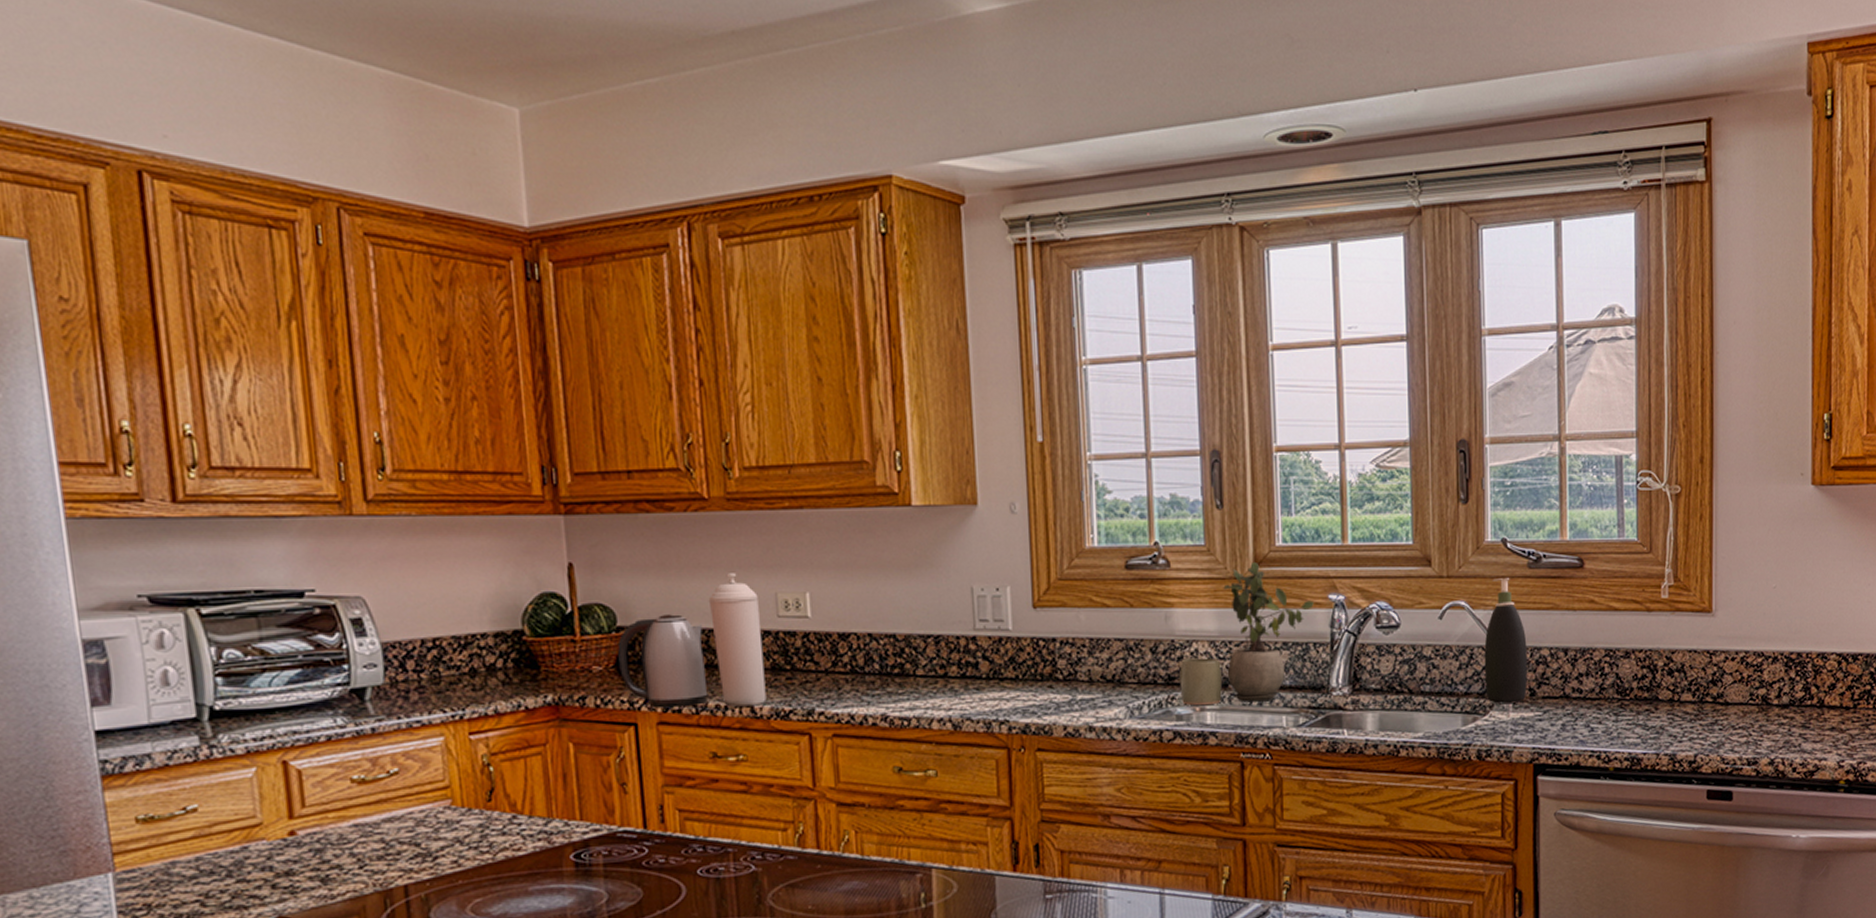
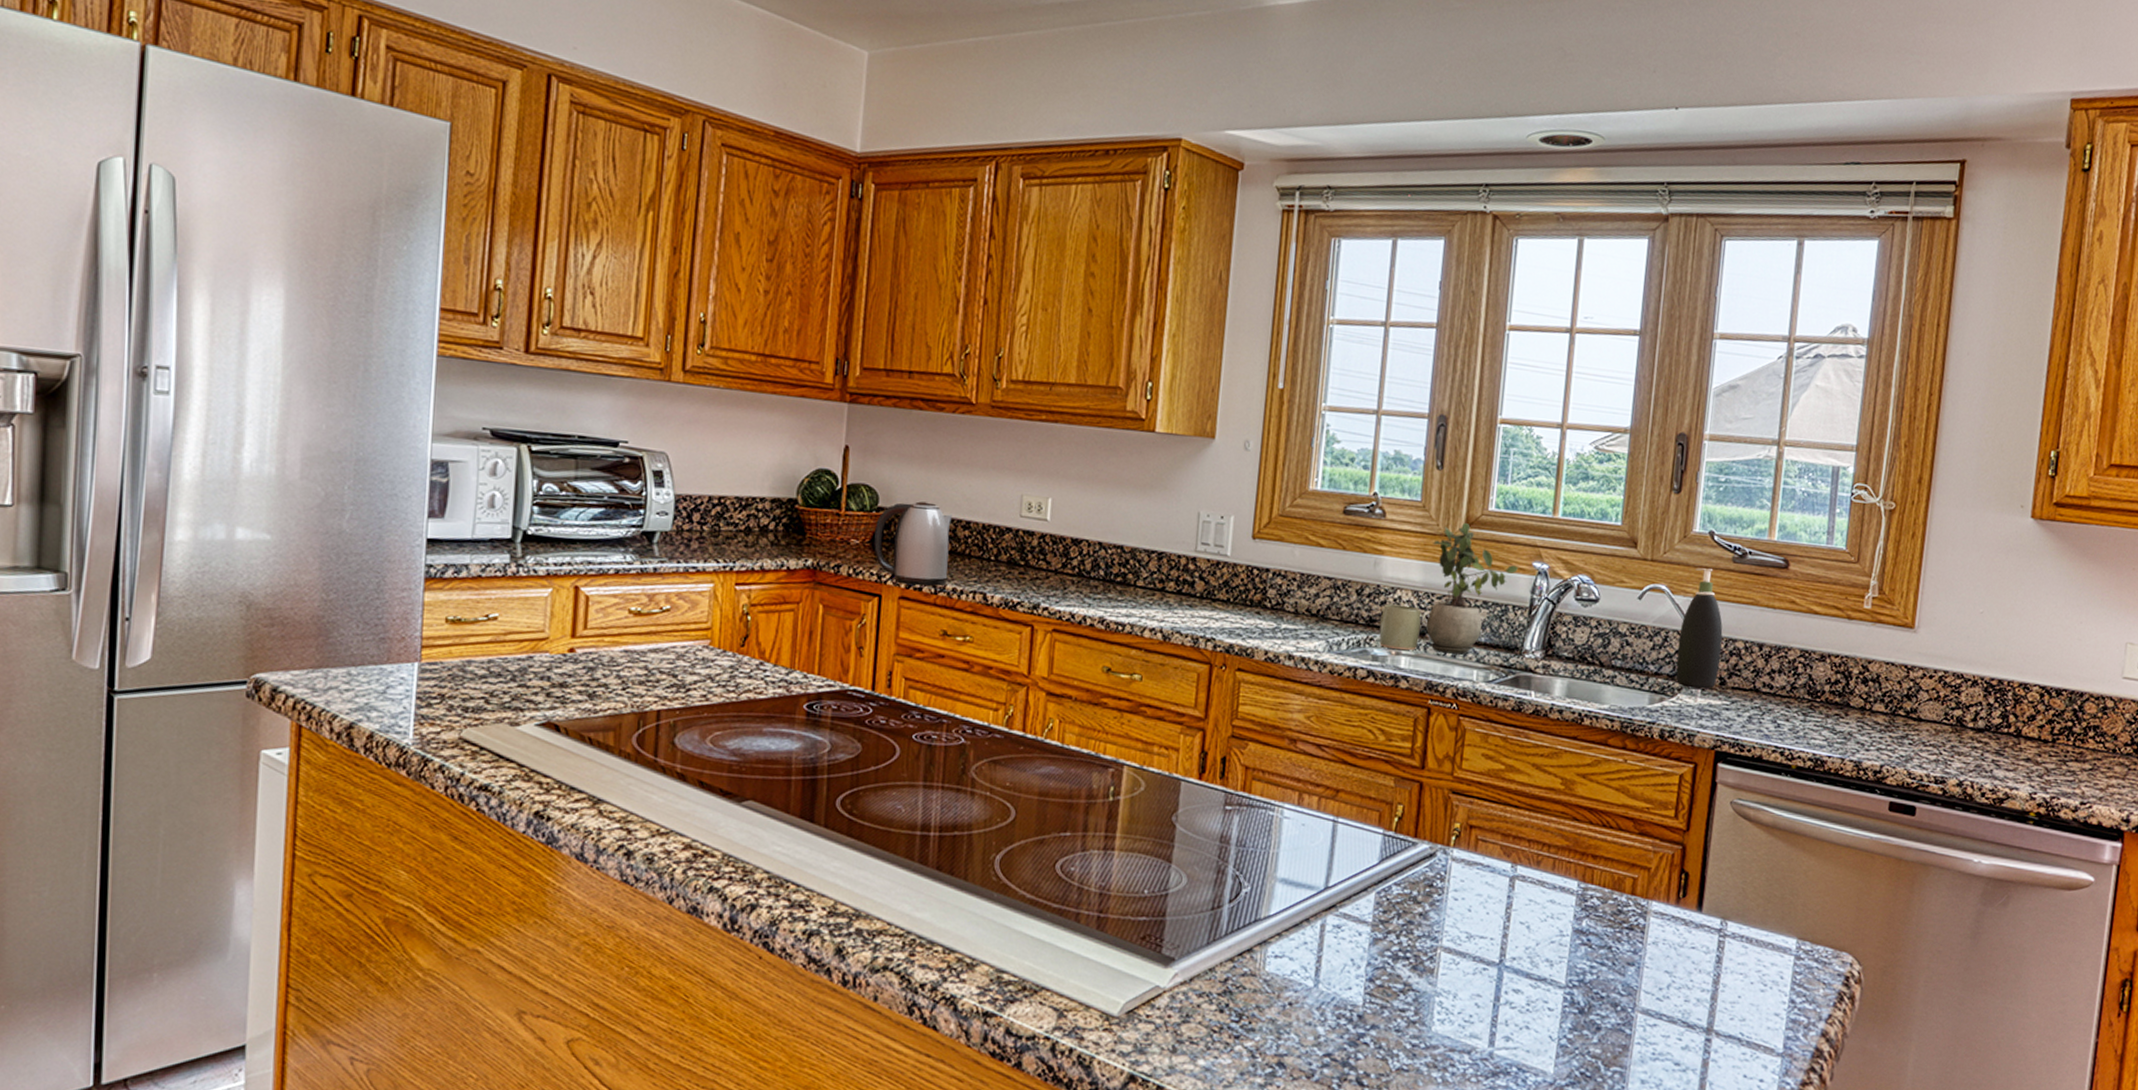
canister: present [708,573,767,707] -> none [960,472,1006,594]

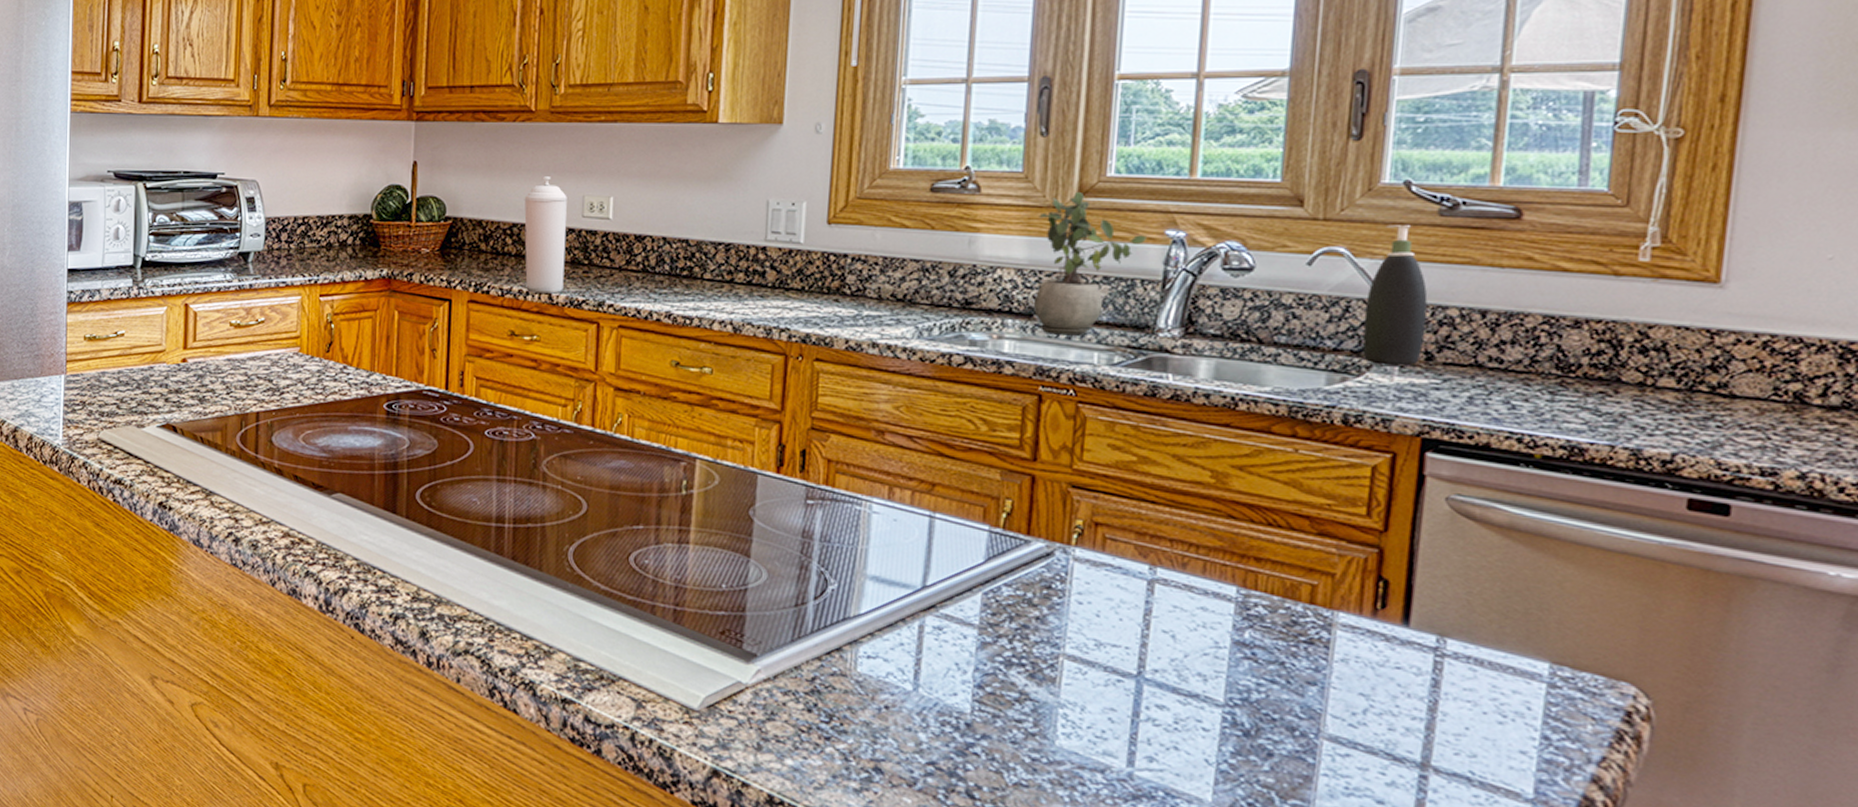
kettle: present [874,501,952,587] -> none [443,209,516,290]
canister: none [960,472,1006,594] -> present [524,176,567,294]
mug: present [1379,604,1422,651] -> none [977,284,1028,334]

